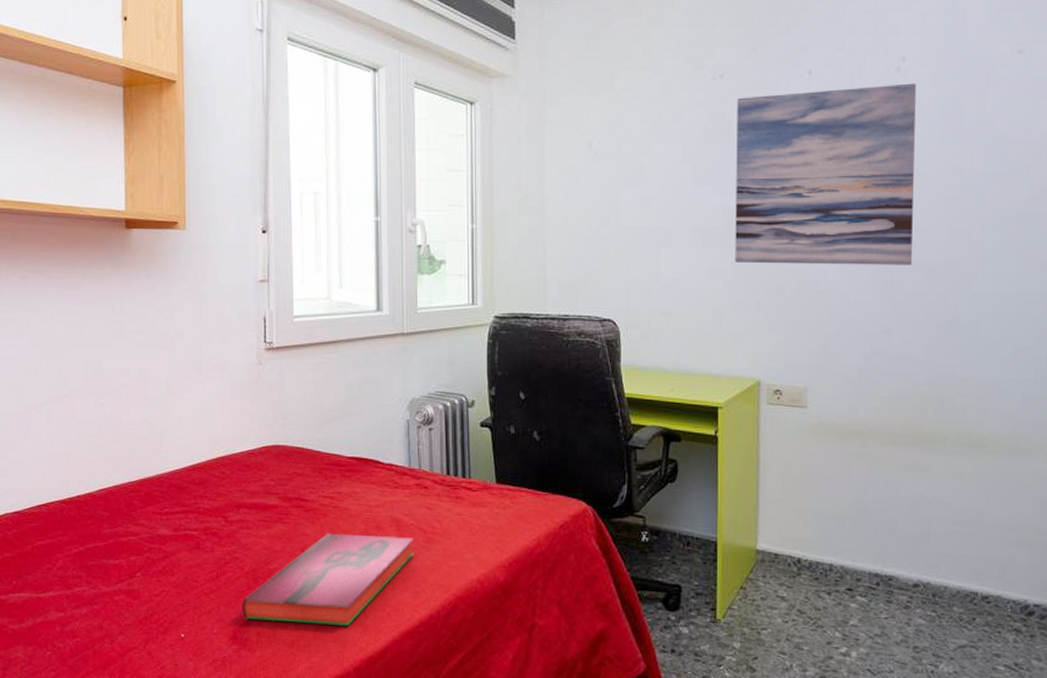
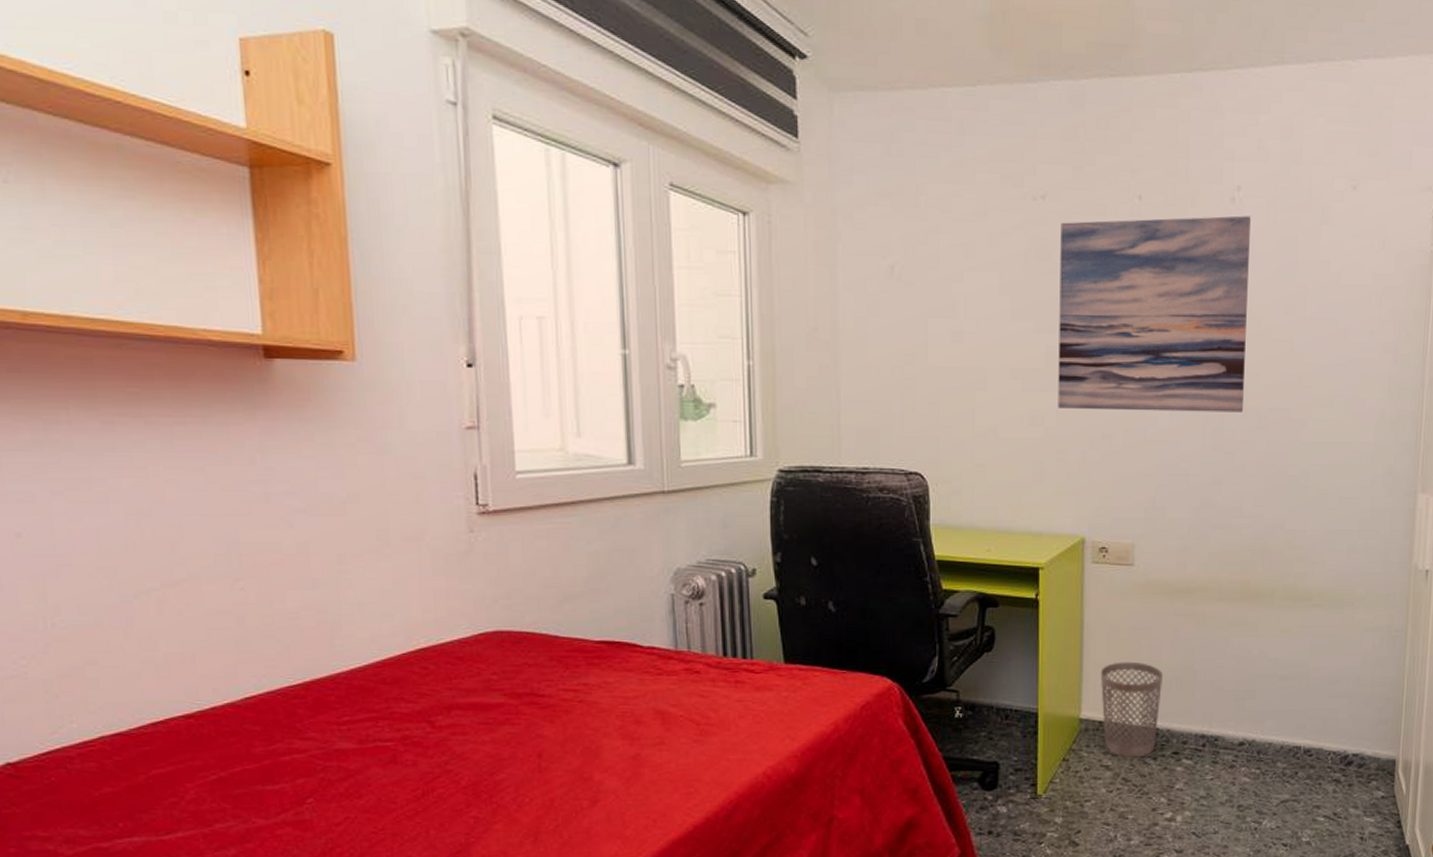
hardback book: present [242,533,415,626] -> none [459,731,685,843]
wastebasket: none [775,498,836,591] -> present [1100,661,1163,758]

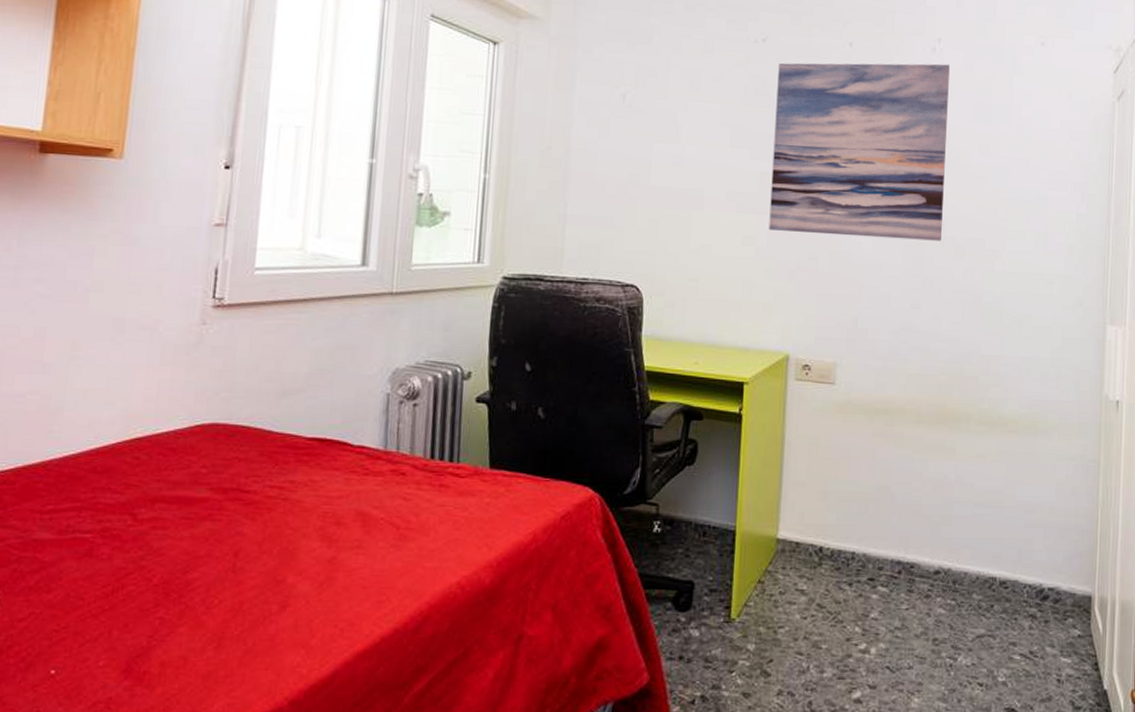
wastebasket: present [1100,661,1163,758] -> none [798,481,860,583]

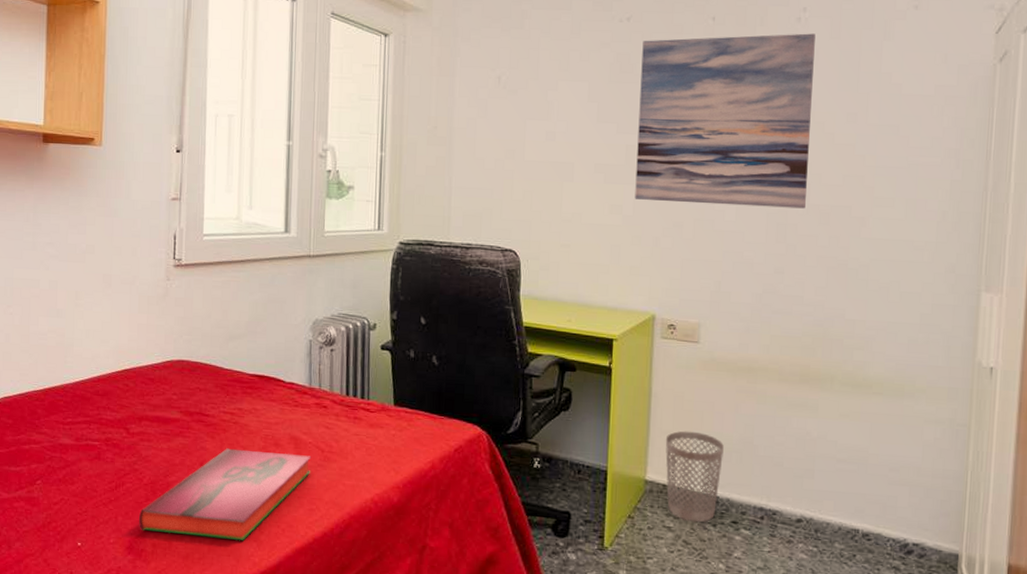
hardback book: none [142,531,384,648] -> present [139,448,312,540]
wastebasket: none [798,481,860,583] -> present [665,430,724,523]

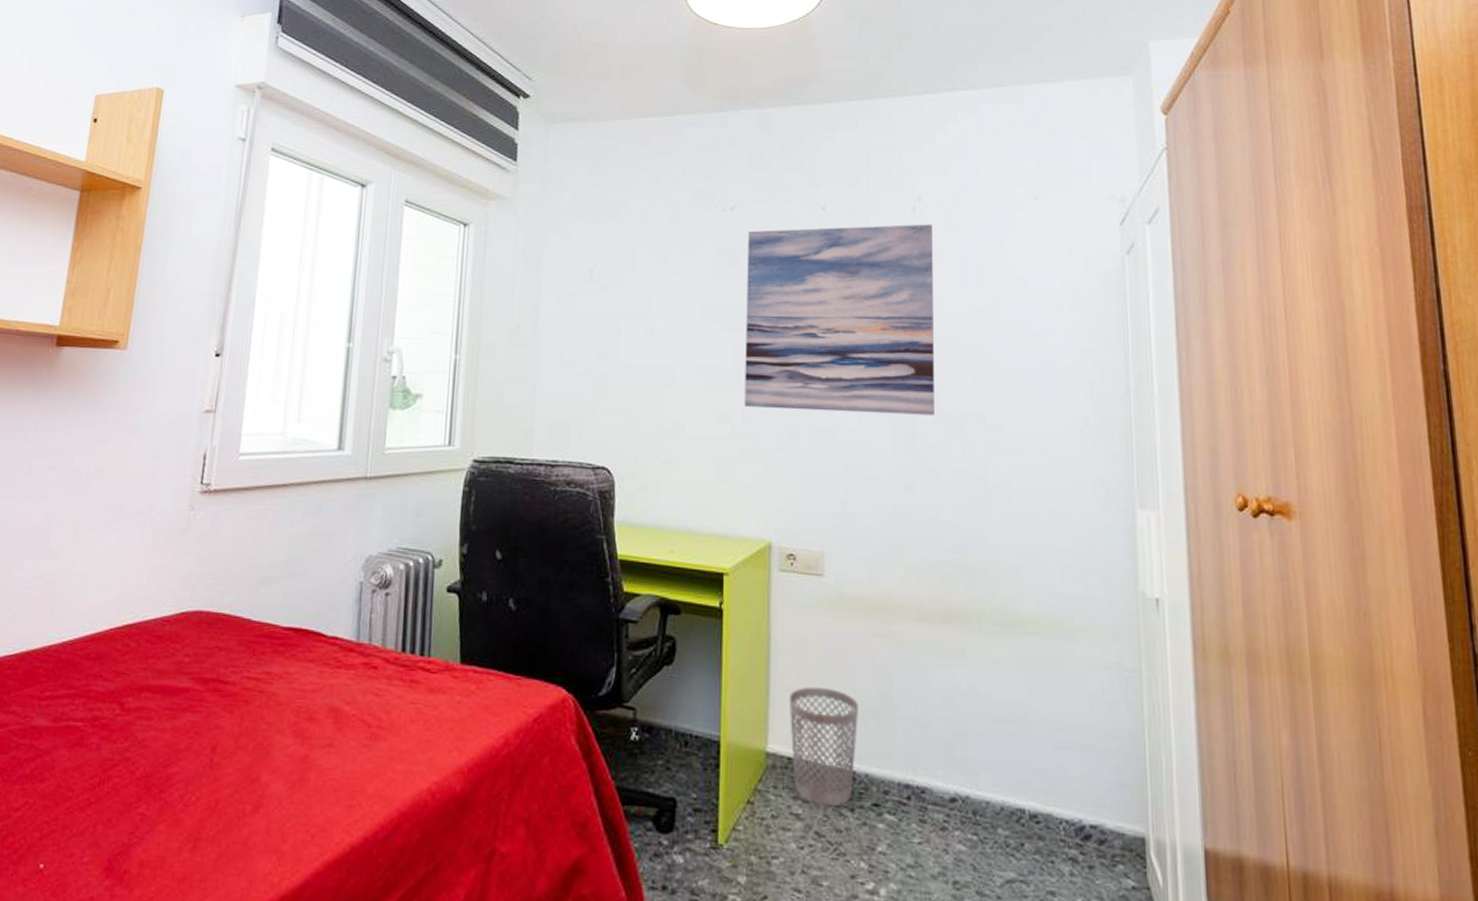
hardback book: present [139,448,312,540] -> none [124,726,355,853]

